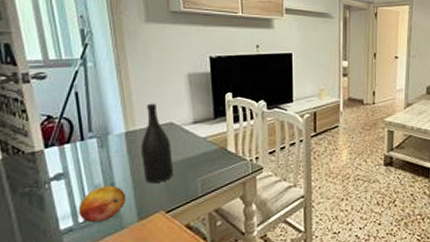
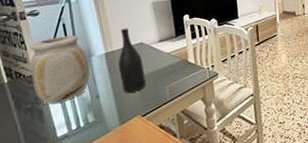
vase: none [31,107,105,190] -> present [30,35,90,105]
fruit: present [78,186,125,223] -> none [71,97,109,129]

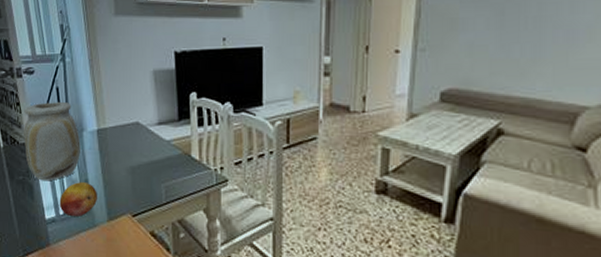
fruit: none [71,97,109,129] -> present [59,182,97,217]
wine bottle: present [118,28,146,93] -> none [110,101,140,184]

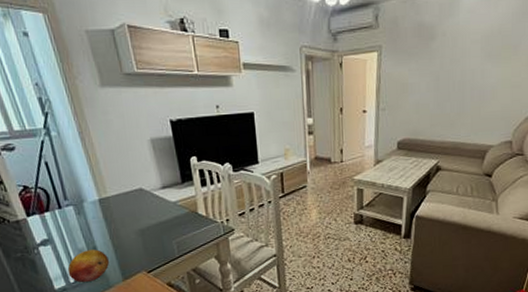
vase: present [23,102,81,181] -> none [10,176,84,255]

